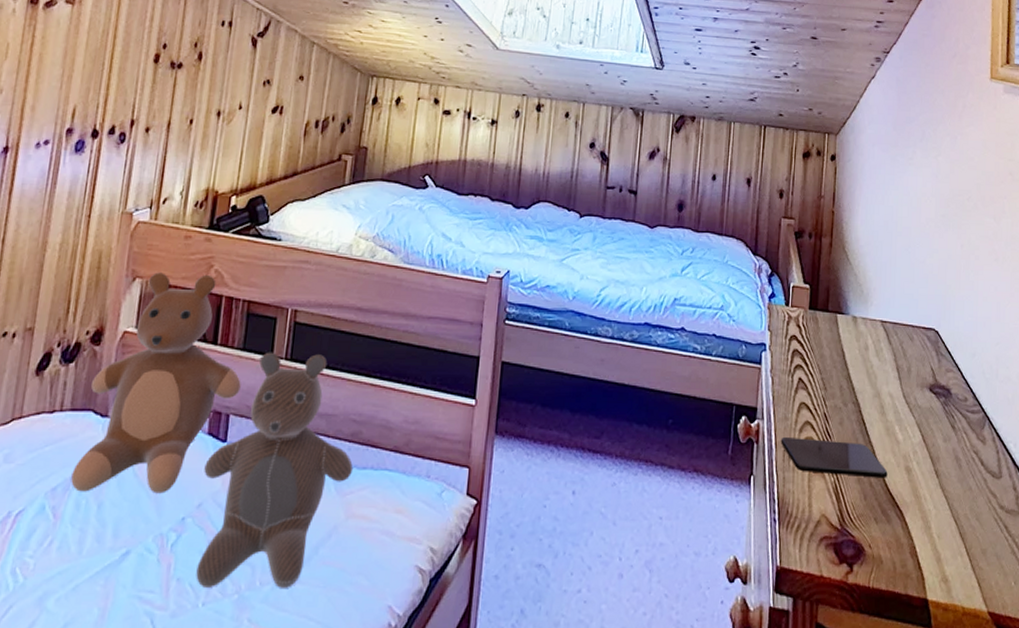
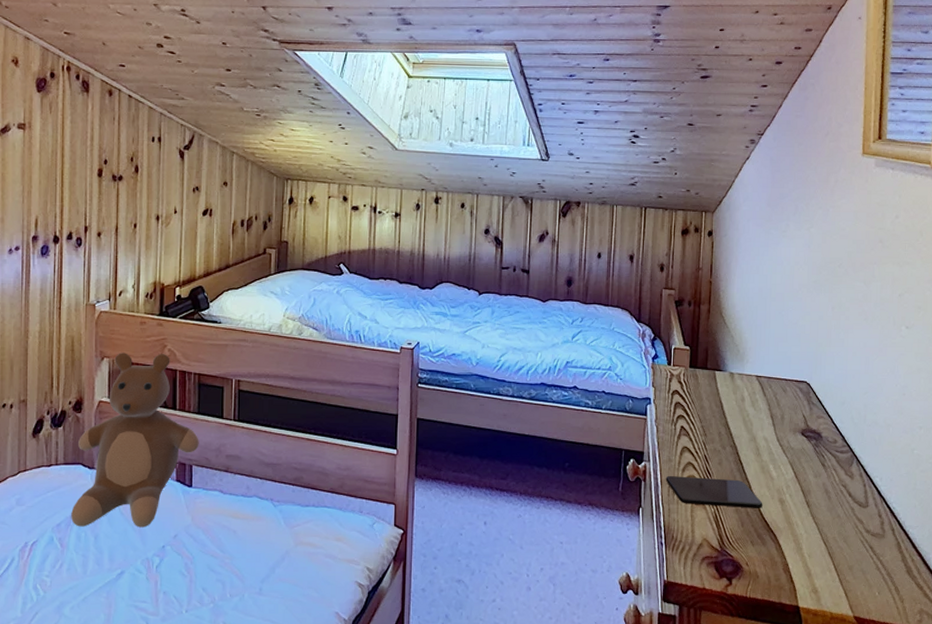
stuffed animal: present [196,352,354,588] -> none [176,414,298,599]

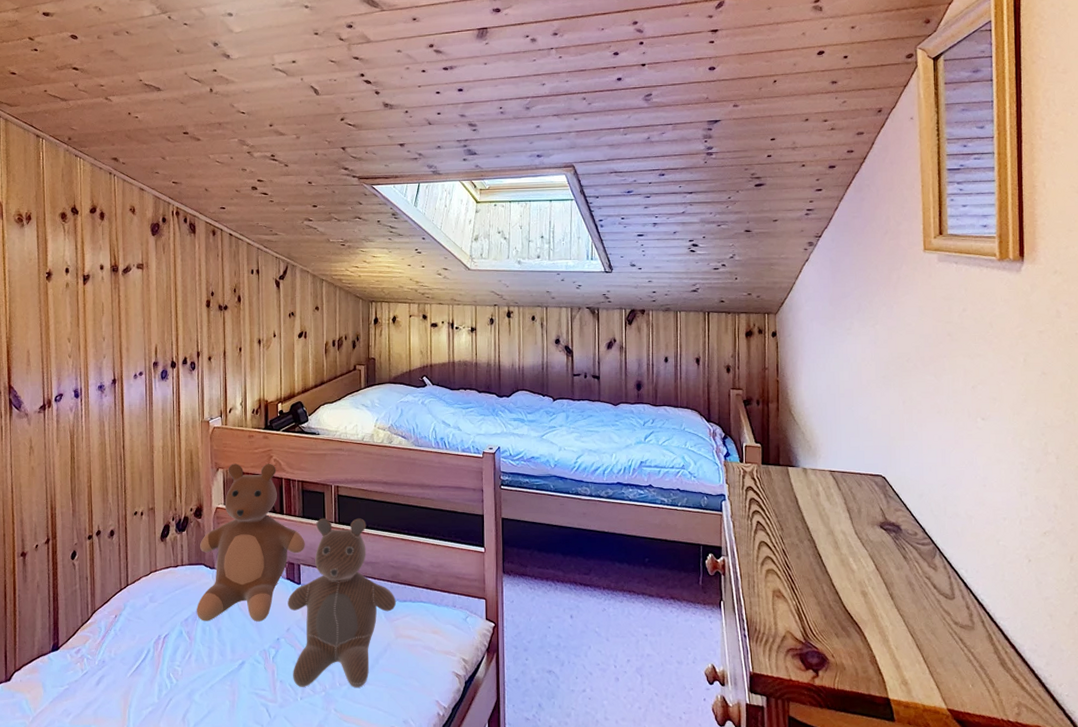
stuffed animal: none [176,414,298,599] -> present [288,518,397,688]
smartphone: present [665,475,763,508] -> none [745,569,845,601]

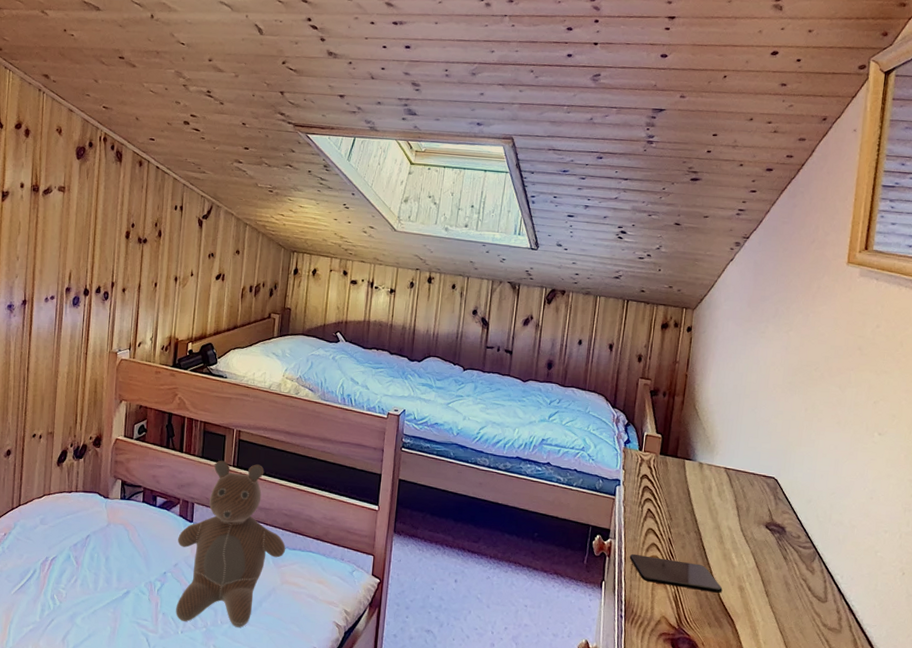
teddy bear: present [197,463,305,622] -> none [86,397,202,555]
smartphone: none [745,569,845,601] -> present [629,553,723,593]

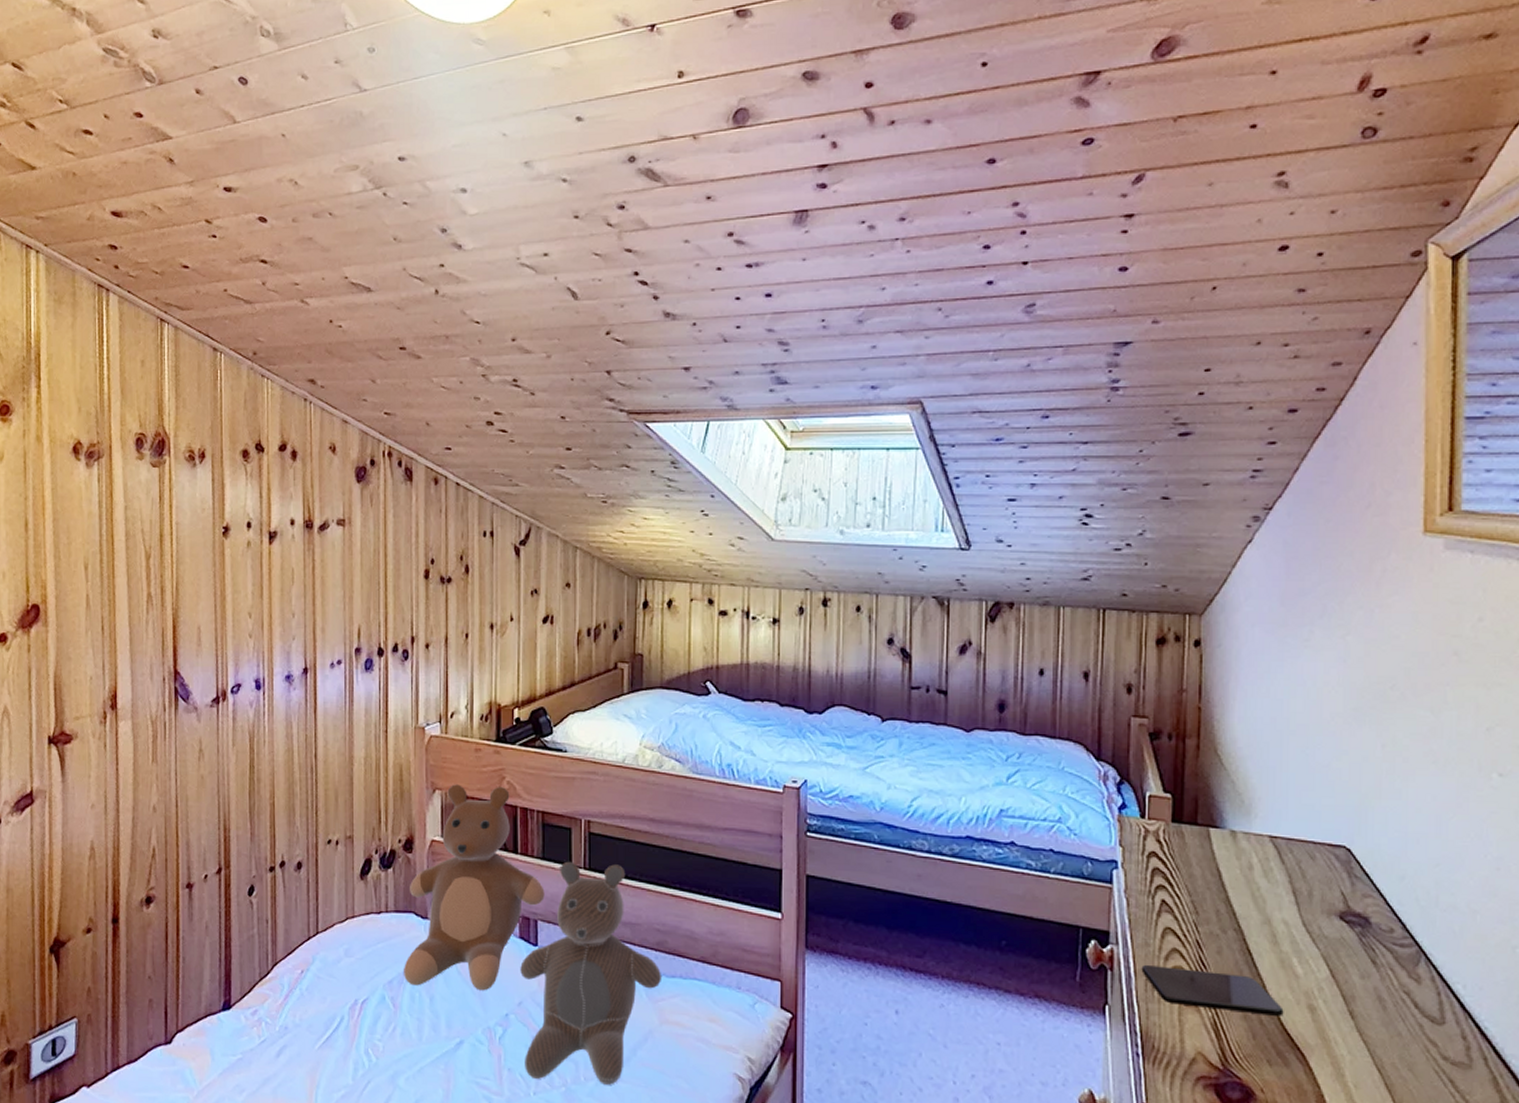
teddy bear: none [86,397,202,555] -> present [404,784,545,991]

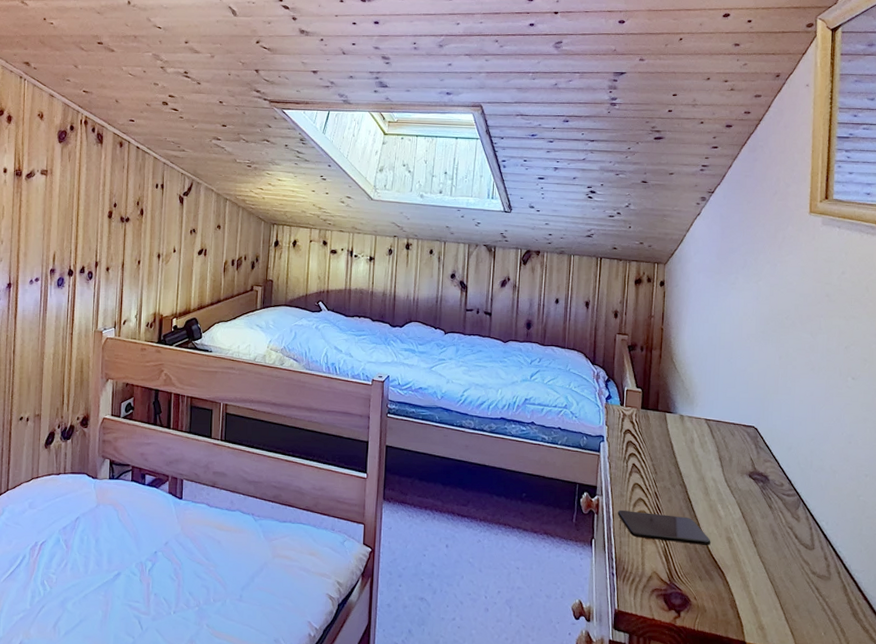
teddy bear: present [404,784,545,991] -> none [76,375,190,534]
stuffed animal: present [520,861,663,1085] -> none [168,435,277,605]

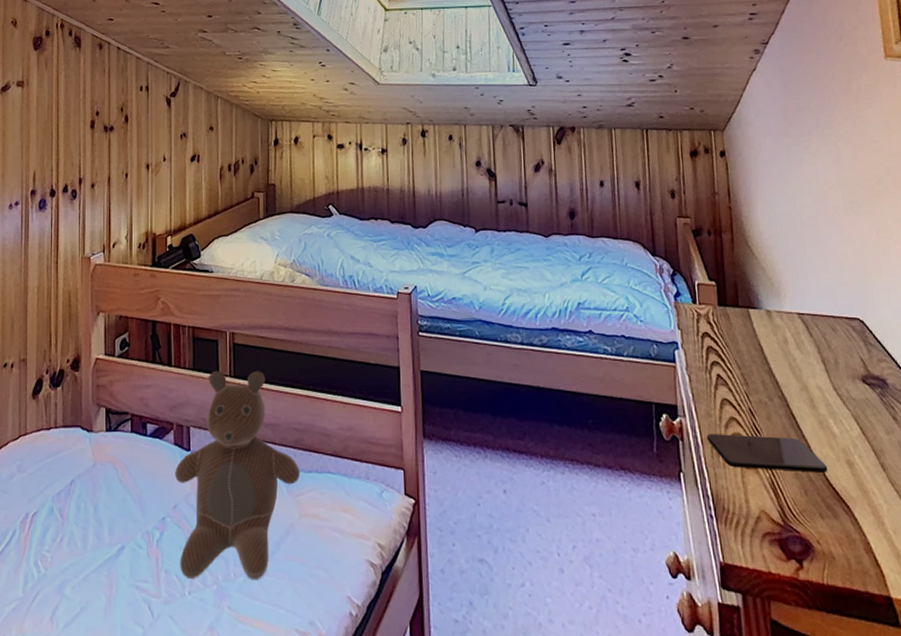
stuffed animal: none [168,435,277,605] -> present [175,370,301,580]

